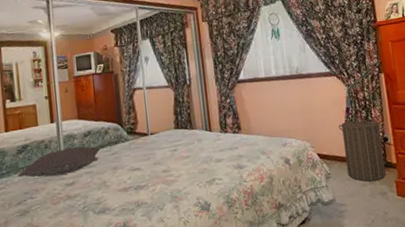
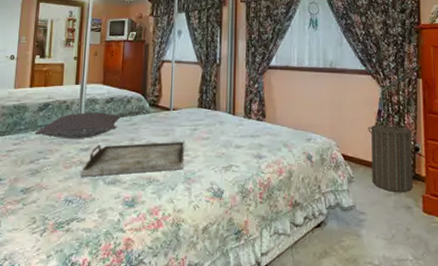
serving tray: none [69,161,169,210] -> present [81,139,185,177]

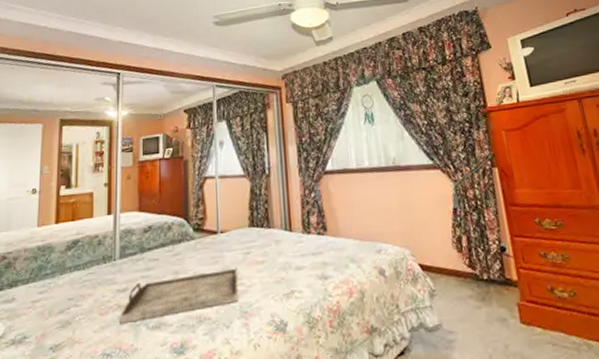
pillow: present [34,112,121,138] -> none [63,244,162,280]
laundry hamper: present [368,119,416,192] -> none [444,217,505,303]

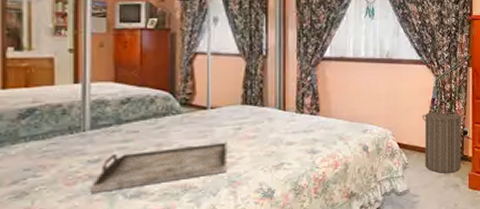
laundry hamper: none [444,217,505,303] -> present [422,106,465,174]

